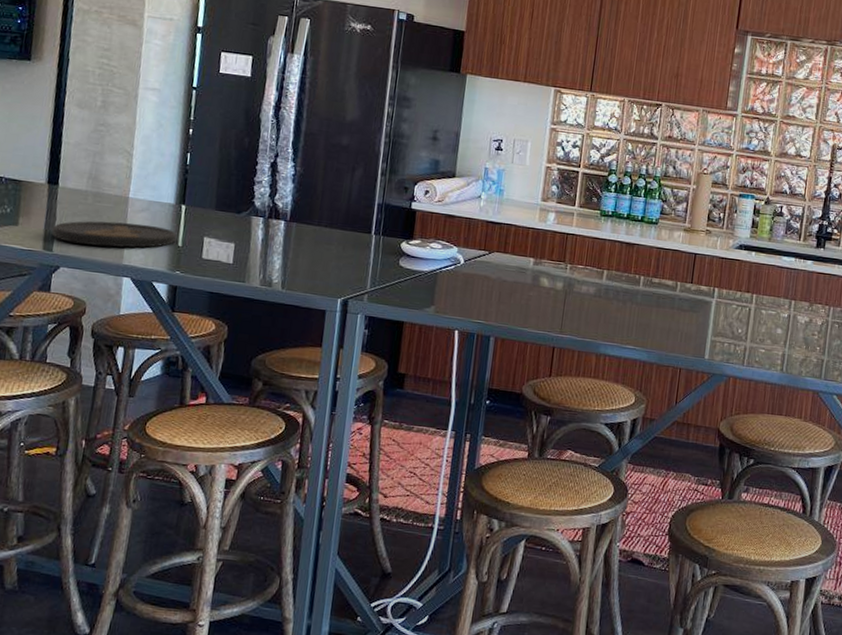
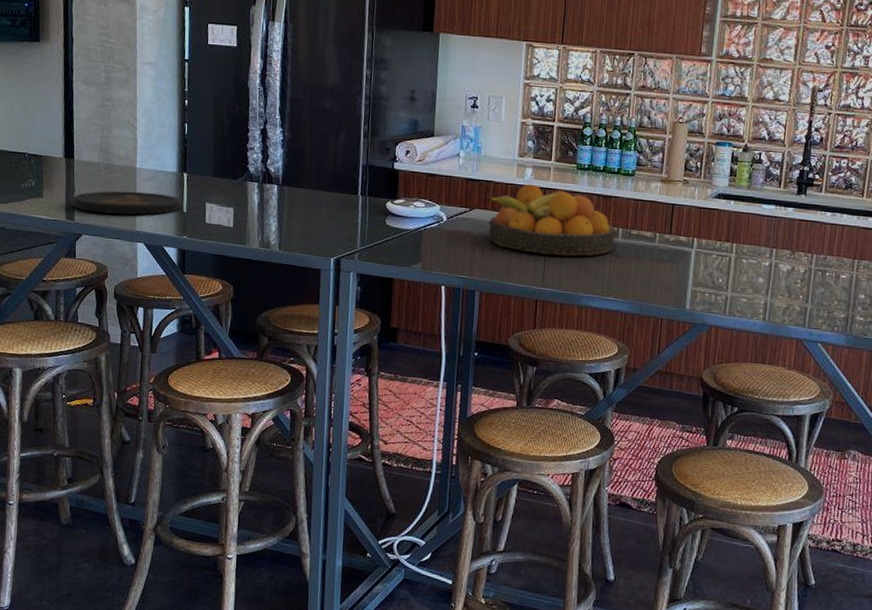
fruit bowl: none [506,228,637,303] -> present [487,184,616,256]

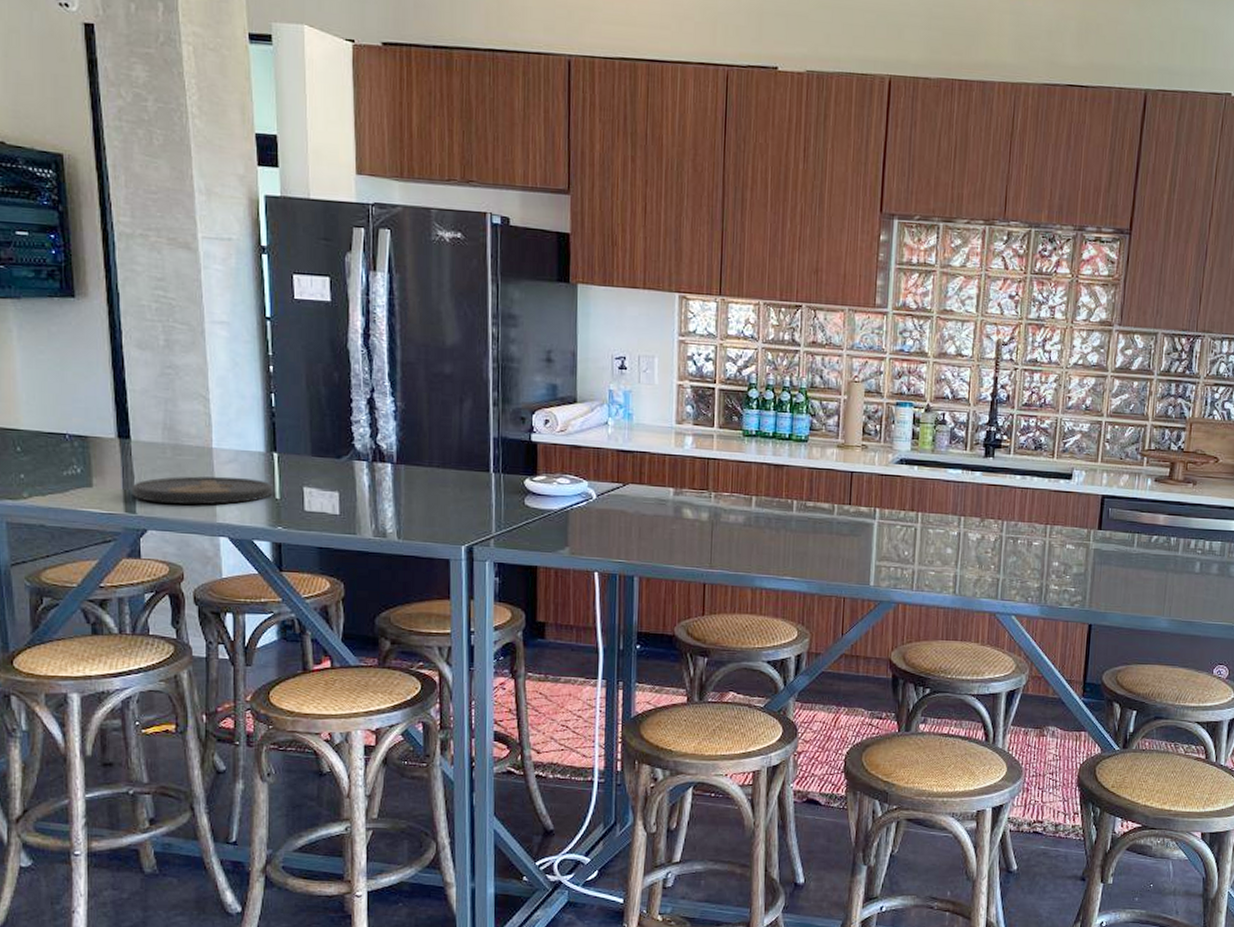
fruit bowl: present [487,184,616,256] -> none [643,454,790,533]

